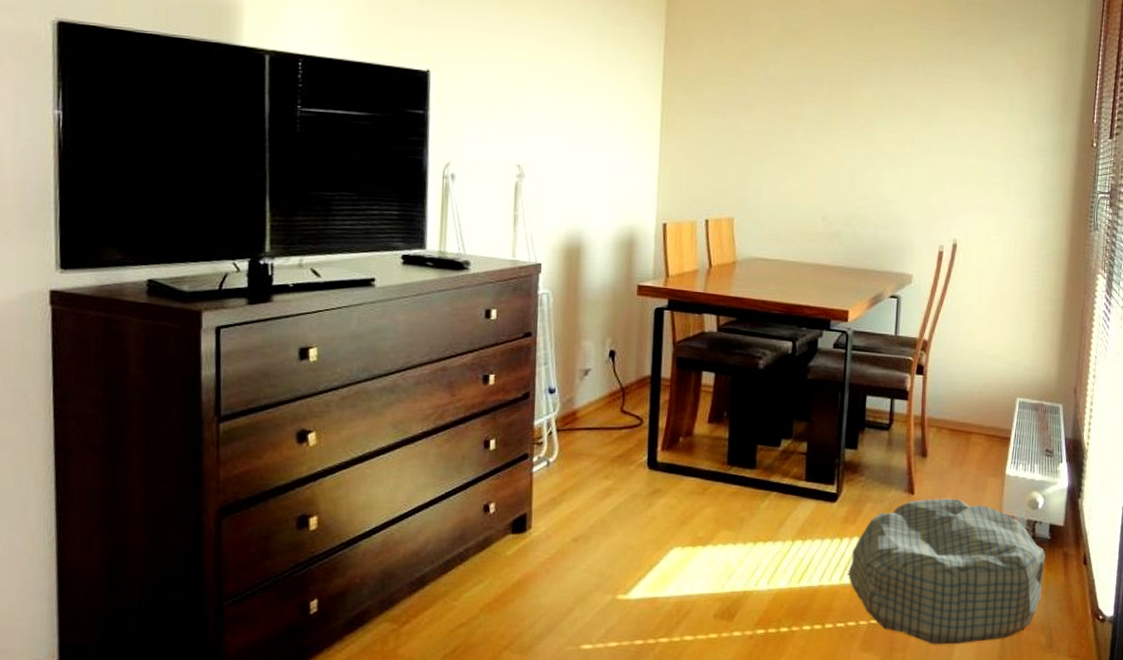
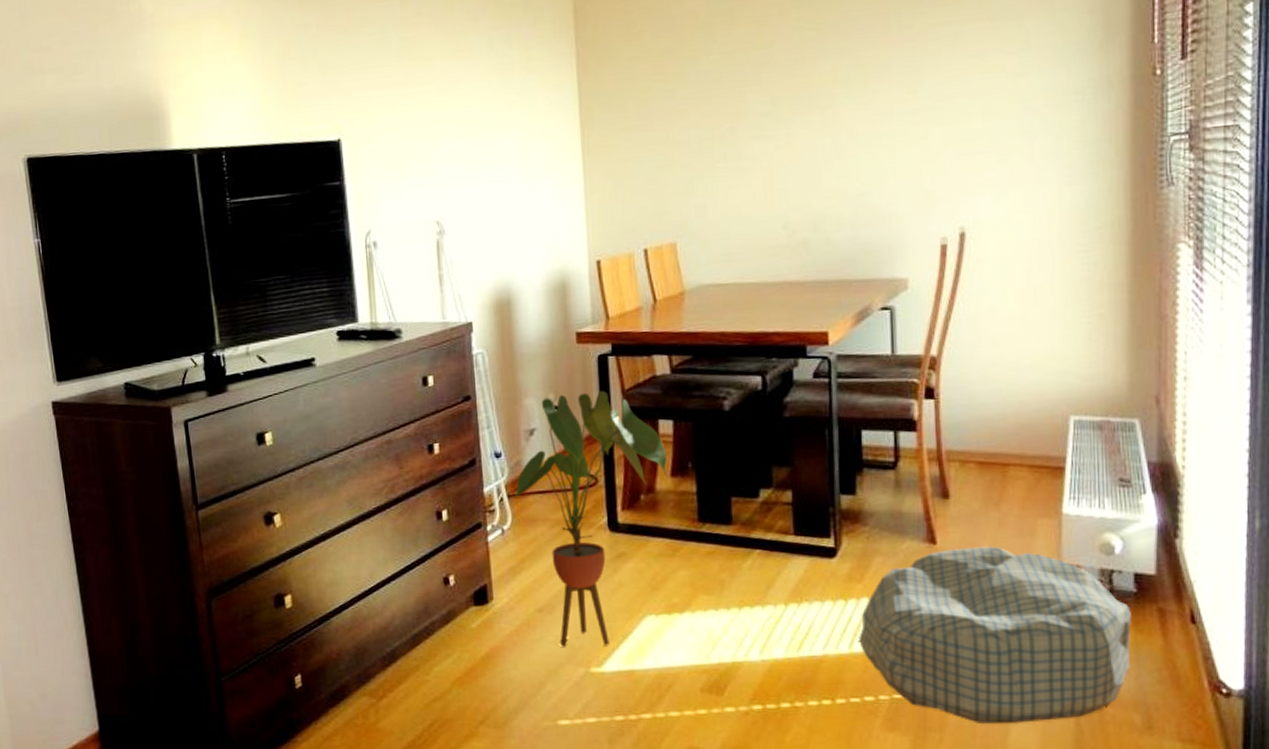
house plant: none [563,340,707,575] -> present [514,390,668,647]

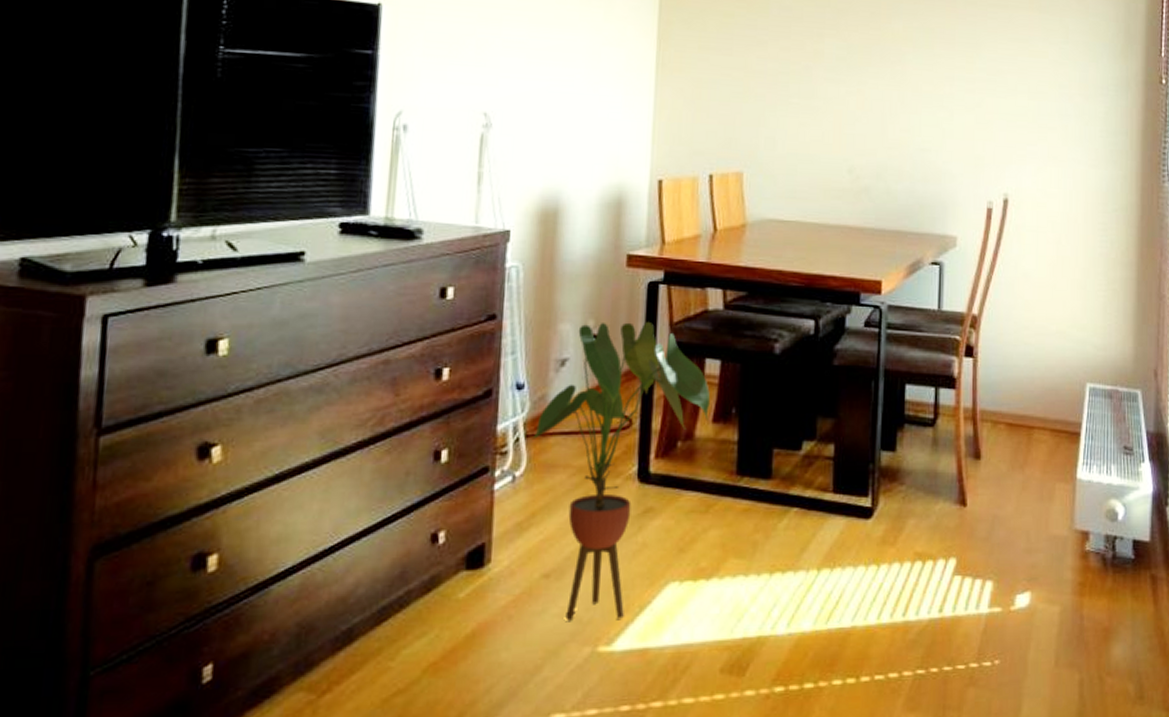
dog bed: present [859,546,1131,724] -> none [887,510,1129,699]

